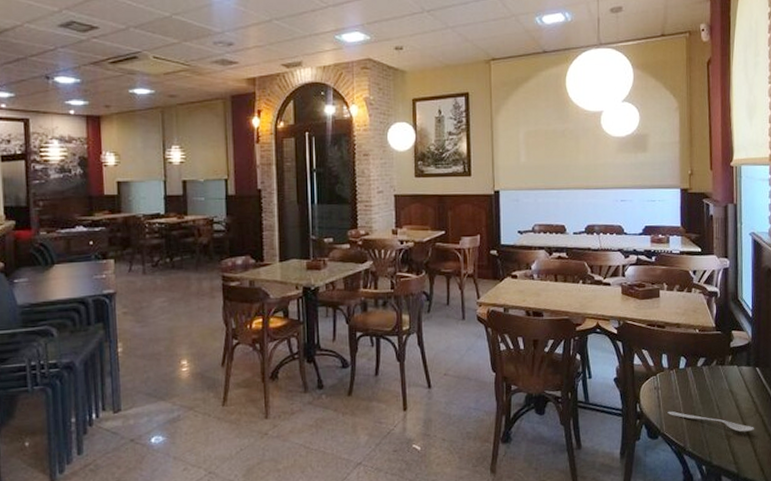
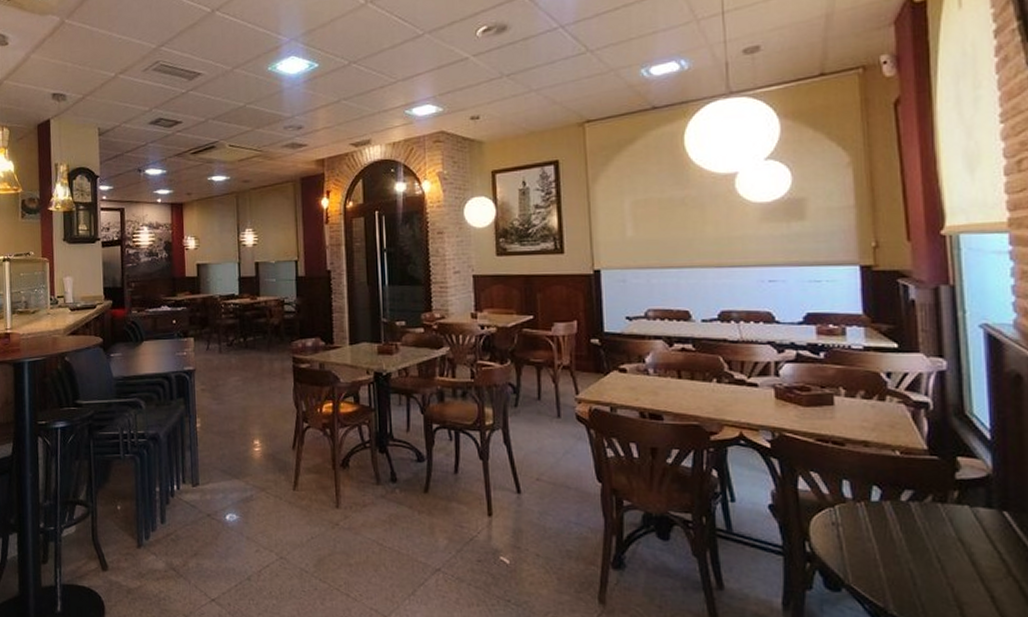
spoon: present [667,411,754,432] -> none [854,556,1005,601]

